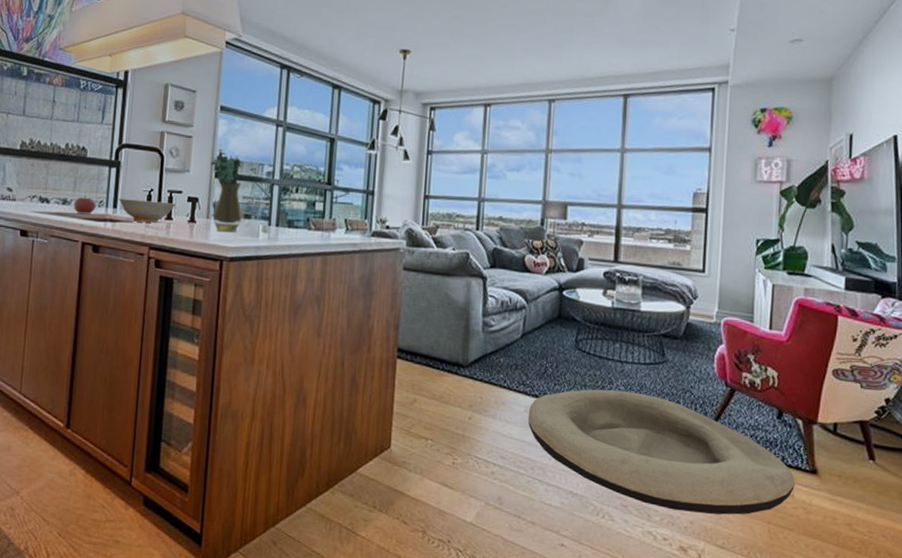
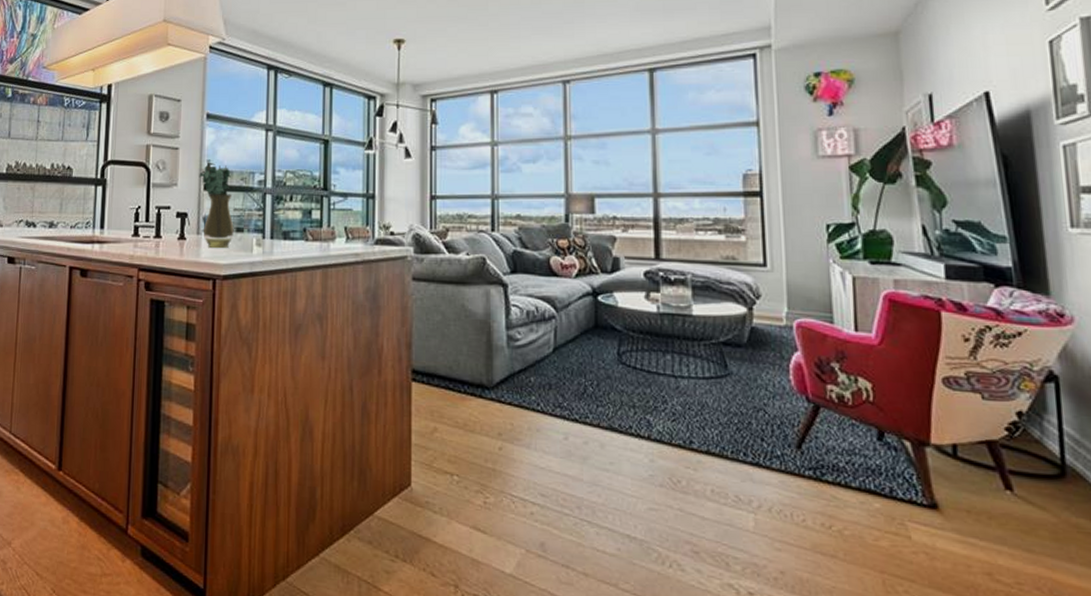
fruit: present [73,195,97,214] -> none [60,217,83,236]
dish: present [118,197,176,223] -> none [105,217,164,242]
dog bed: present [527,389,795,515] -> none [568,410,911,563]

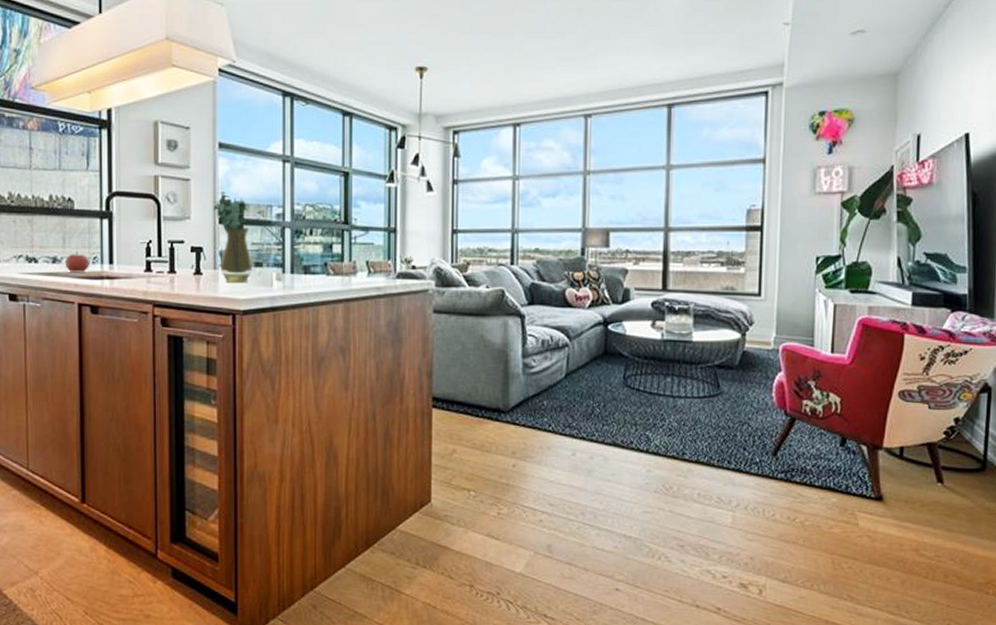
fruit: none [60,217,83,236] -> present [64,251,91,272]

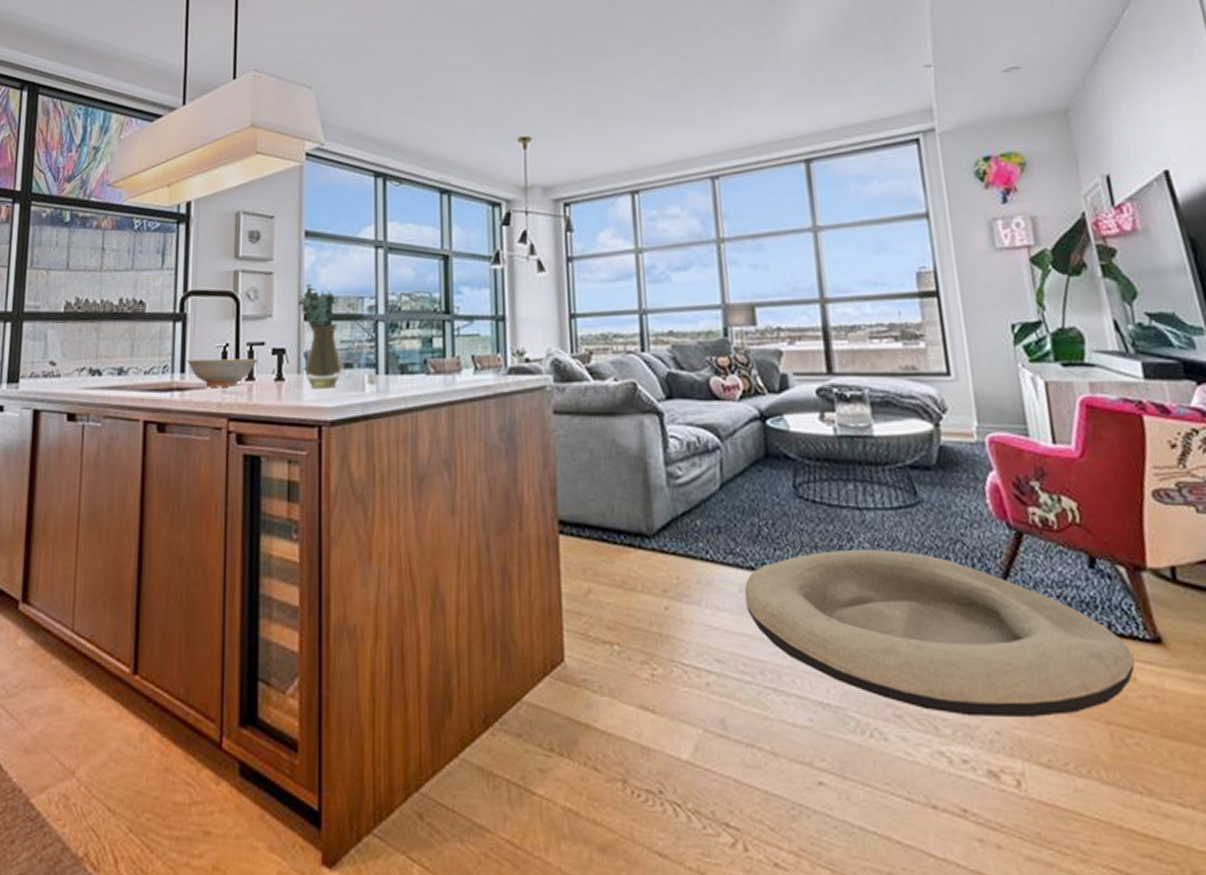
fruit: present [64,251,91,272] -> none [131,360,160,384]
dish: none [114,252,178,278] -> present [186,358,258,387]
dog bed: none [575,426,860,548] -> present [744,548,1135,717]

